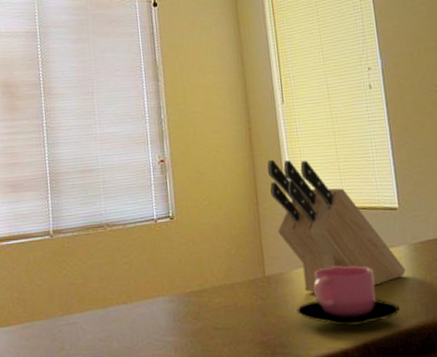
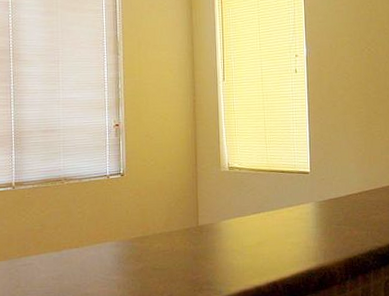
knife block: present [267,159,406,293] -> none [206,128,311,240]
cup: present [297,265,400,326] -> none [222,218,304,267]

